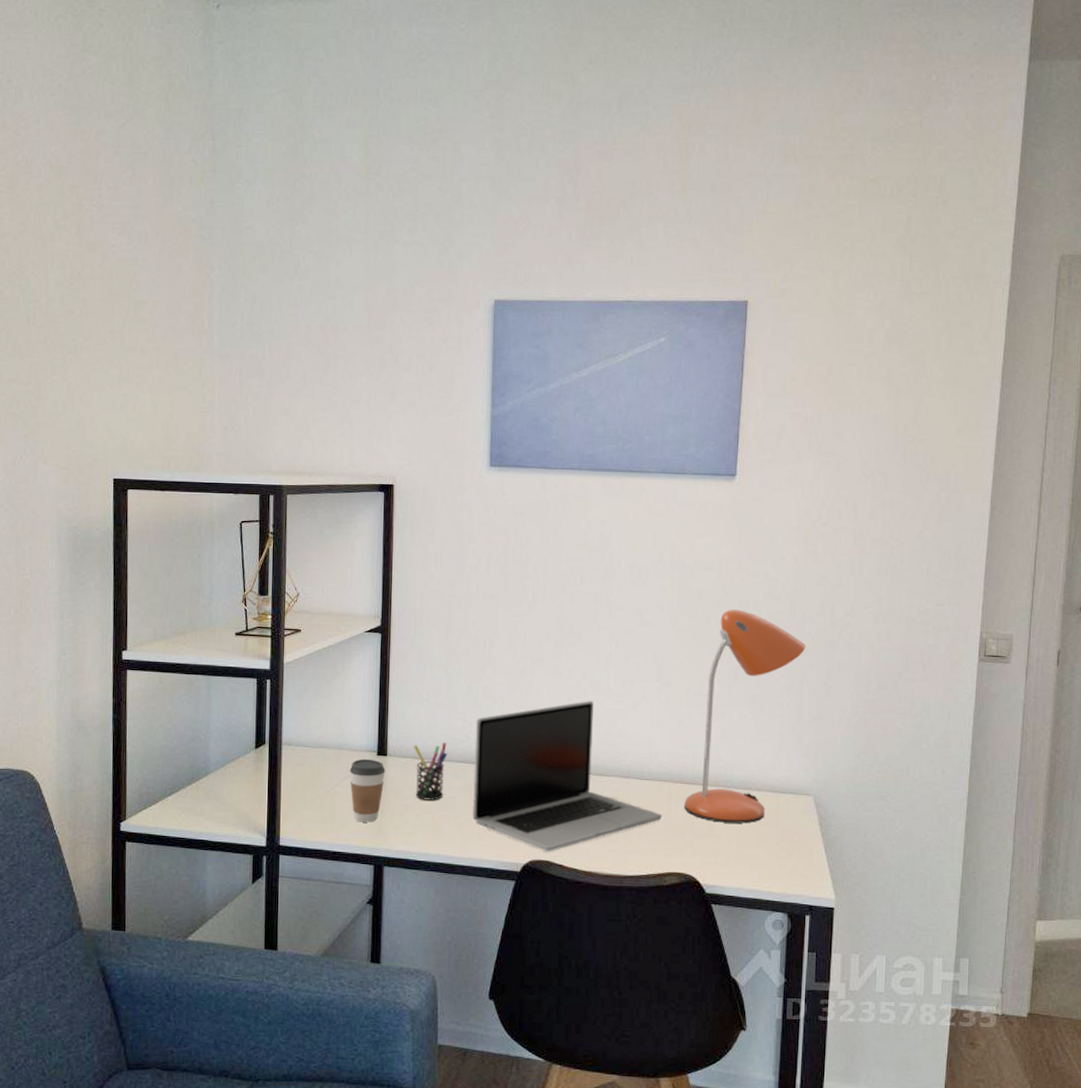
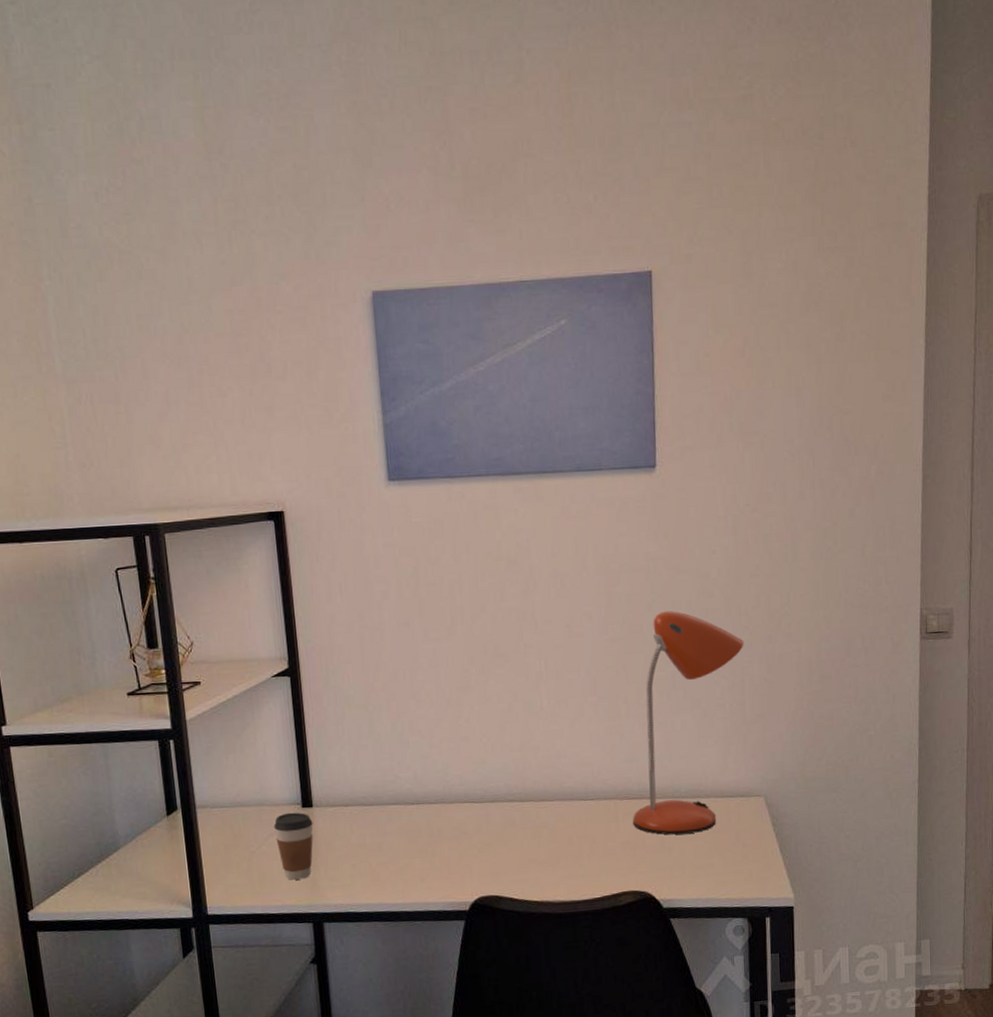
pen holder: present [413,743,448,801] -> none [340,786,378,849]
laptop: present [473,701,662,852] -> none [404,724,611,886]

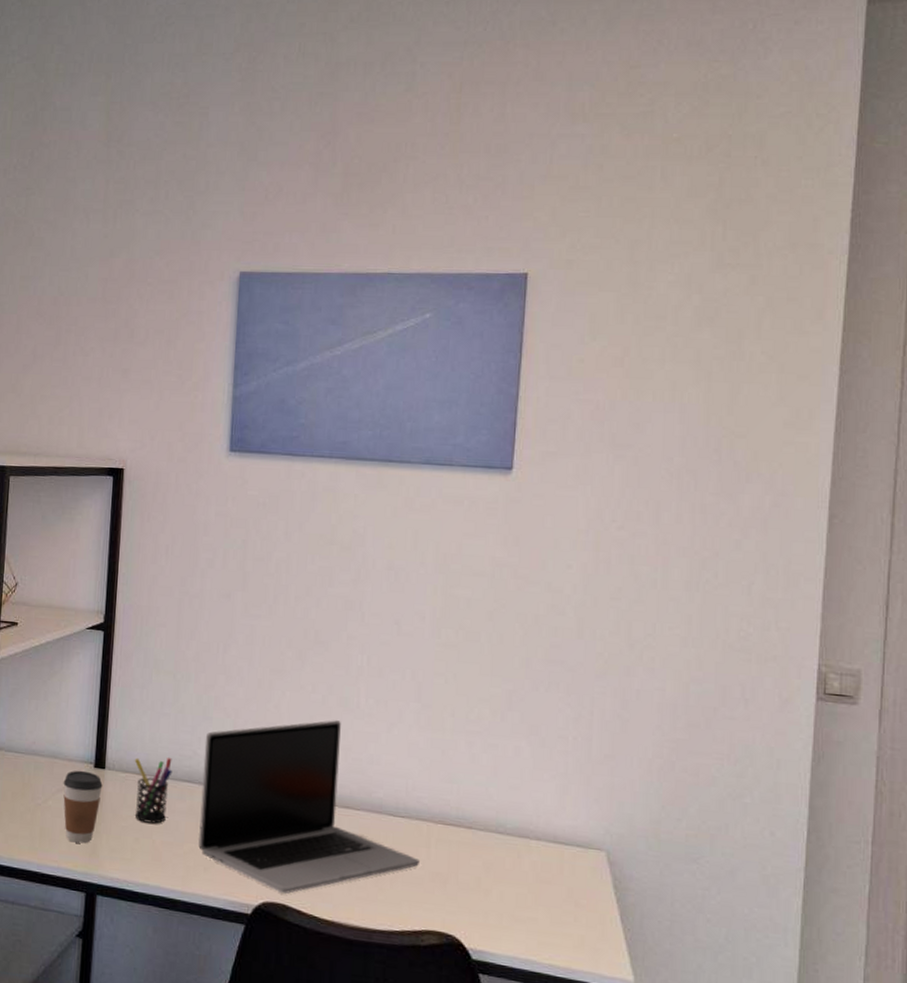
pen holder: none [340,786,378,849] -> present [134,757,173,824]
laptop: none [404,724,611,886] -> present [198,720,419,894]
desk lamp: present [633,611,744,835] -> none [447,622,597,879]

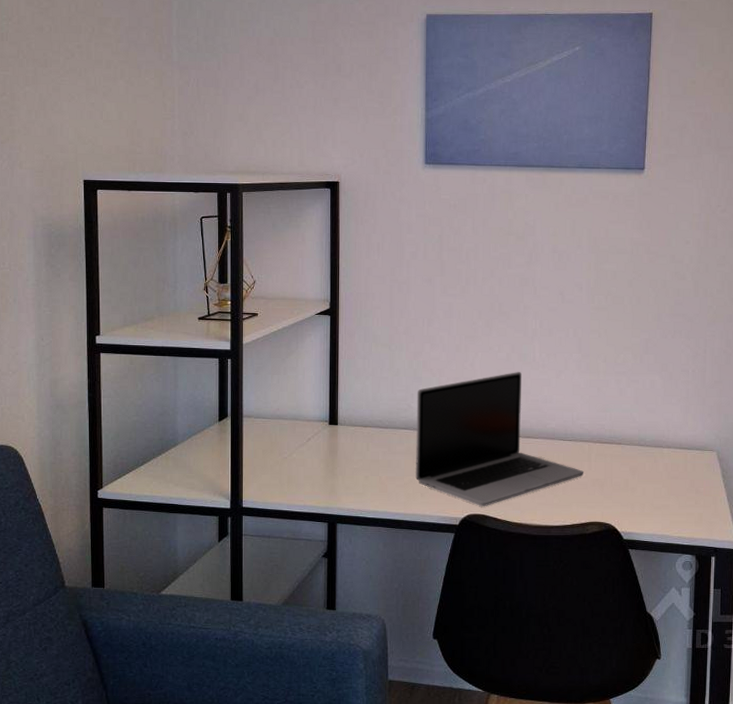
coffee cup: present [63,770,103,844] -> none [304,428,337,485]
pen holder: present [134,757,173,824] -> none [361,412,392,464]

